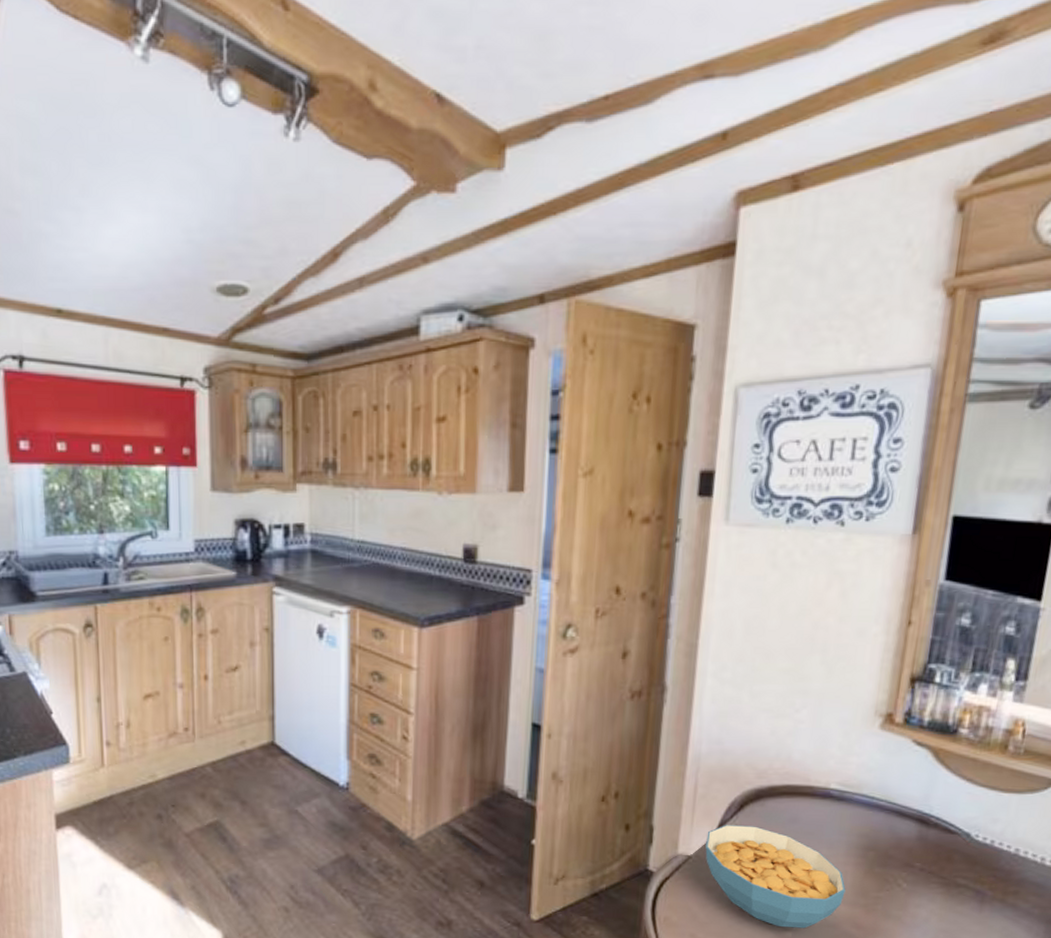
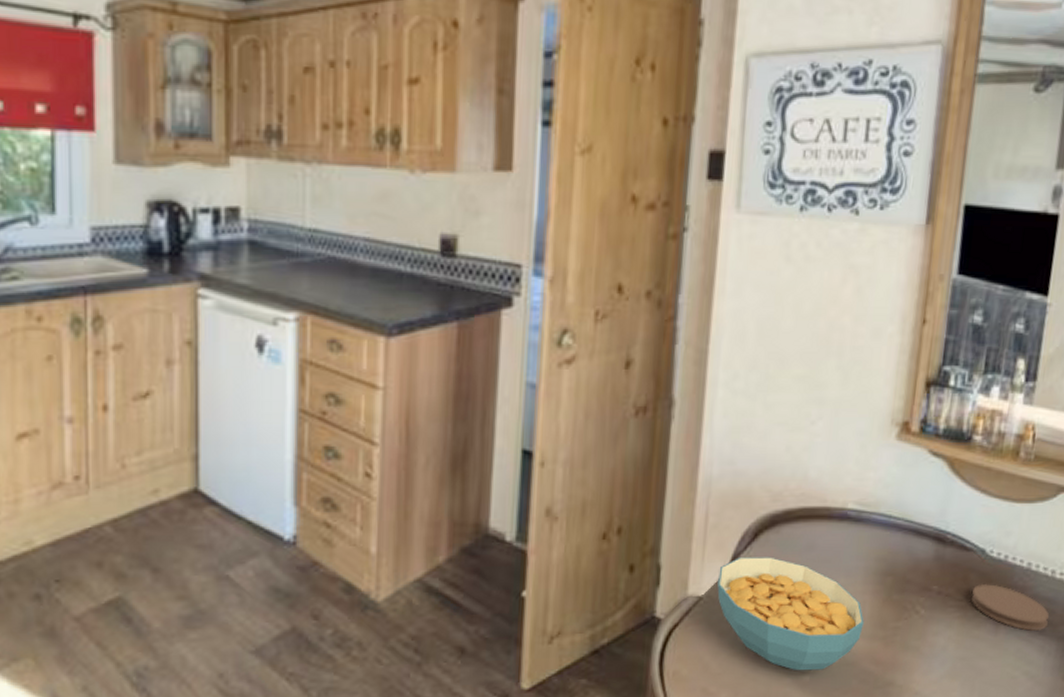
coaster: none [955,865,1038,912] -> present [972,584,1050,631]

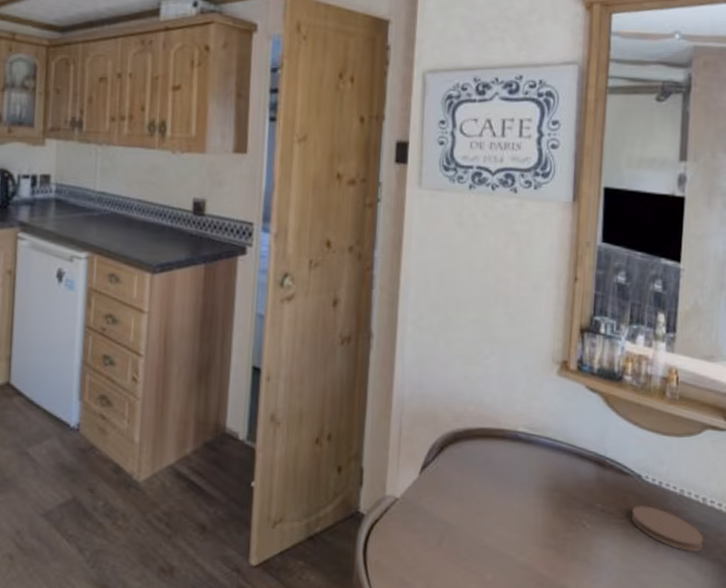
cereal bowl: present [717,557,864,671] -> none [411,467,537,571]

